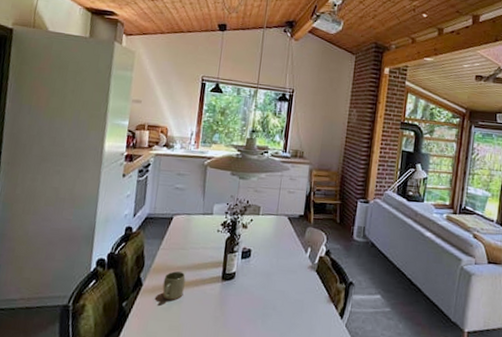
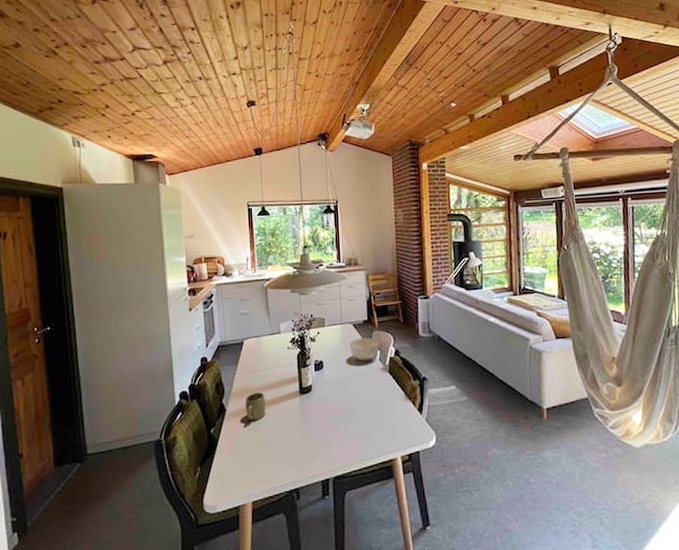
bowl: none [280,232,312,257] -> present [349,337,380,362]

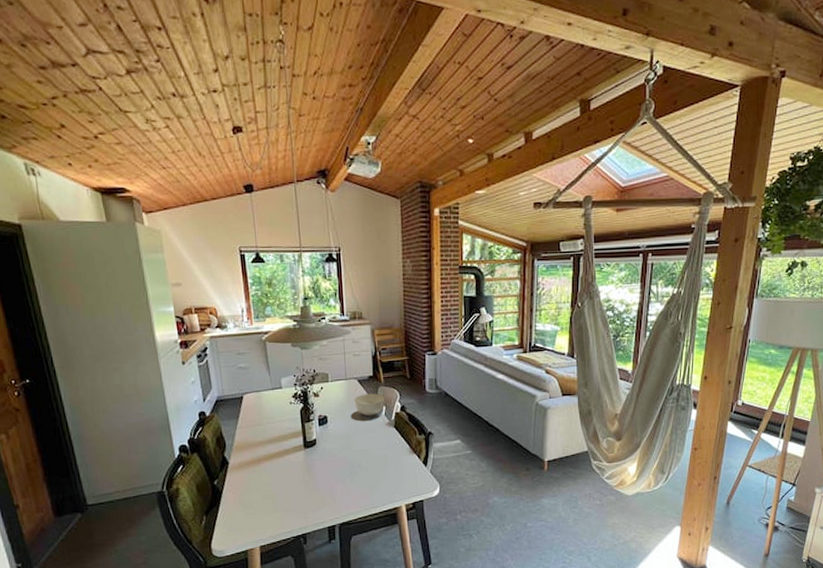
mug: present [245,392,266,421] -> none [248,446,270,473]

